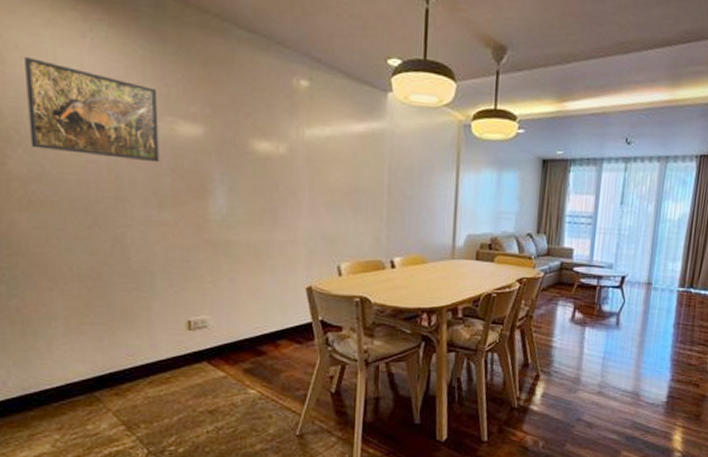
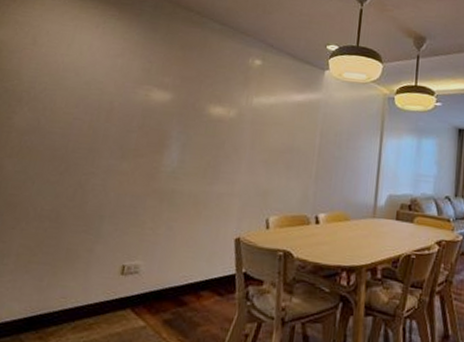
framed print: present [25,57,160,163] -> none [35,40,142,122]

